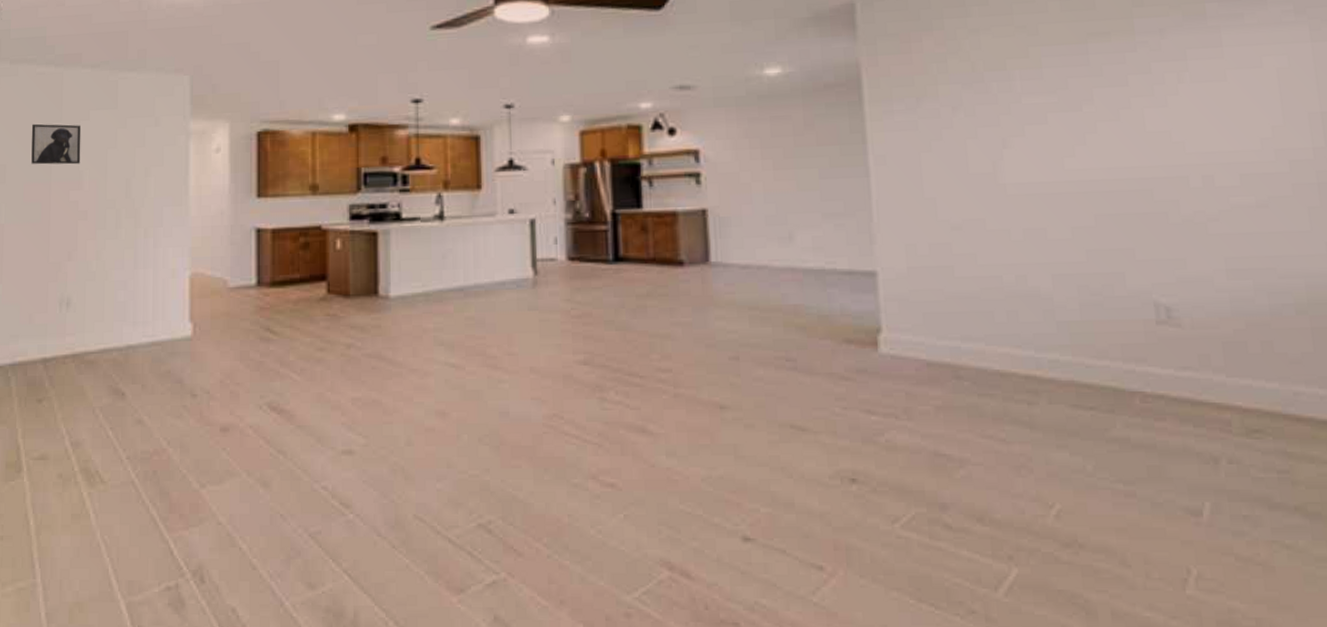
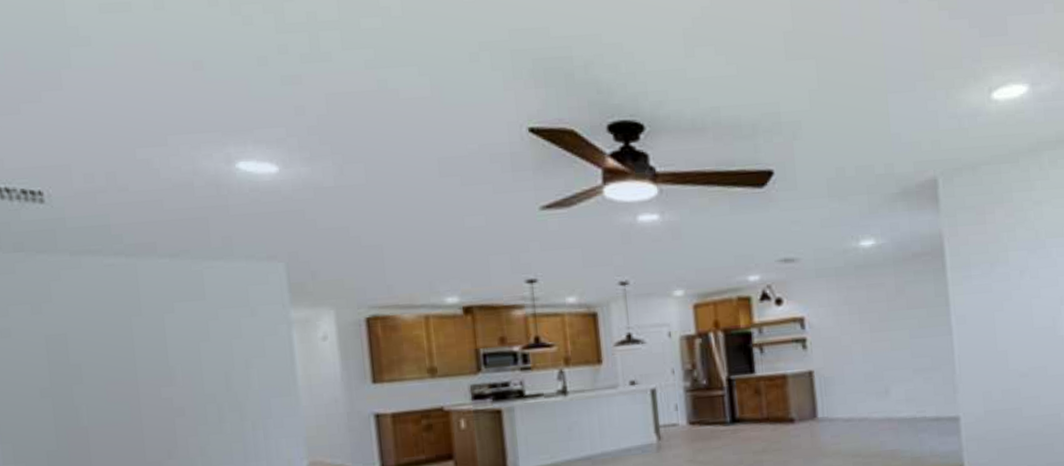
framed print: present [31,123,81,165] -> none [105,318,170,362]

